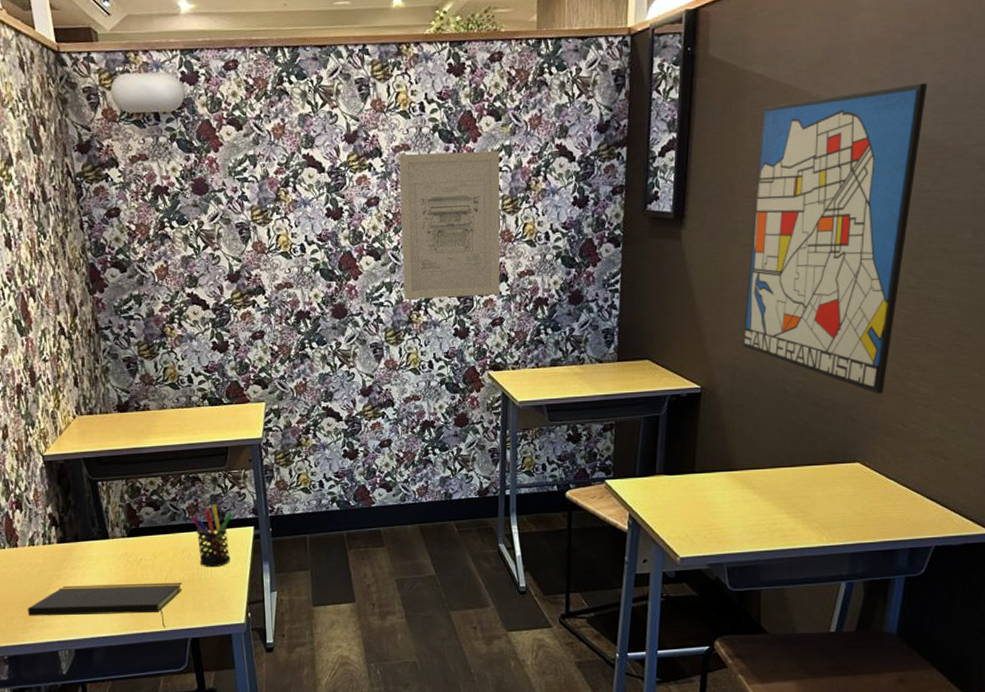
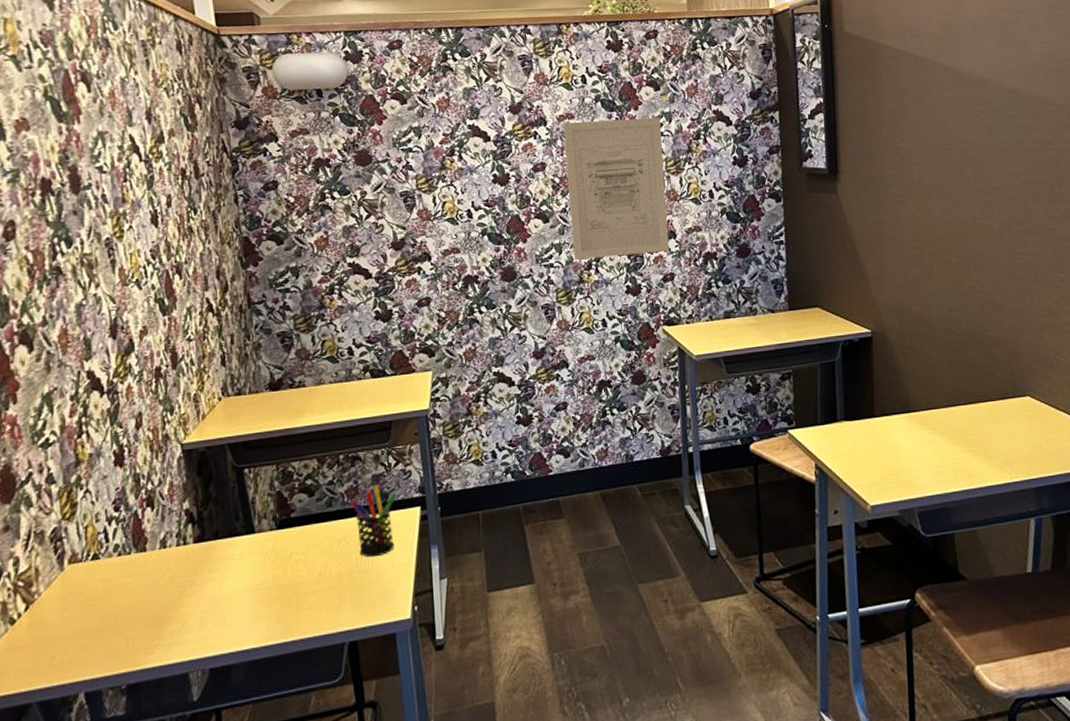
notepad: present [28,582,182,628] -> none [154,577,339,634]
wall art: present [742,83,928,394] -> none [897,52,1041,329]

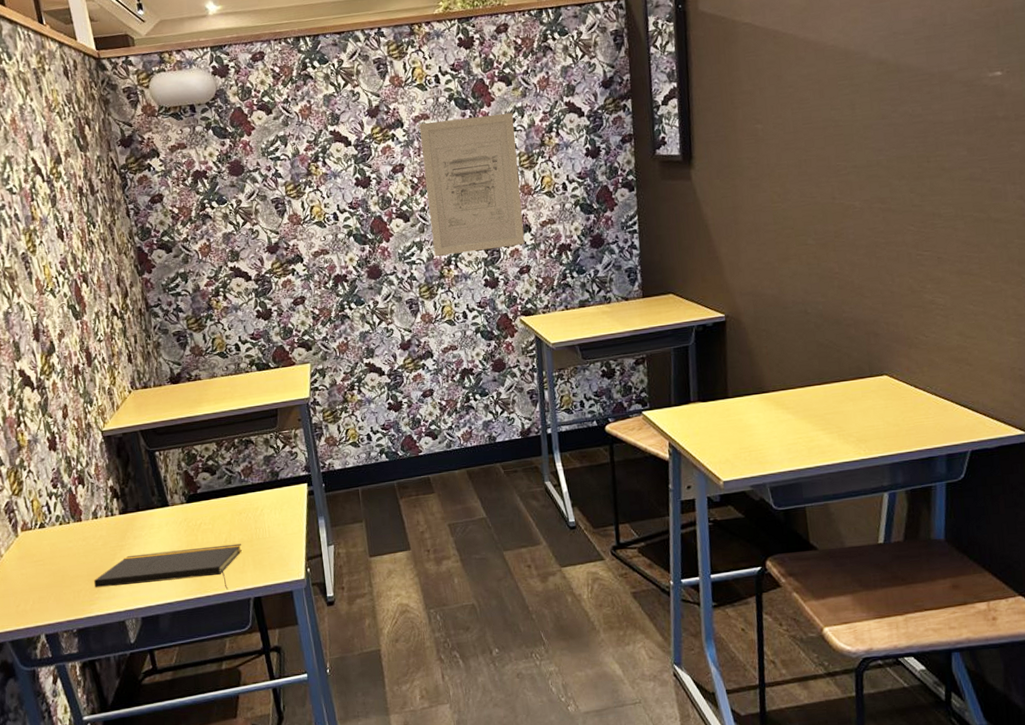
notepad: none [154,577,339,634] -> present [94,543,242,589]
pen holder: present [349,485,398,558] -> none [246,465,287,527]

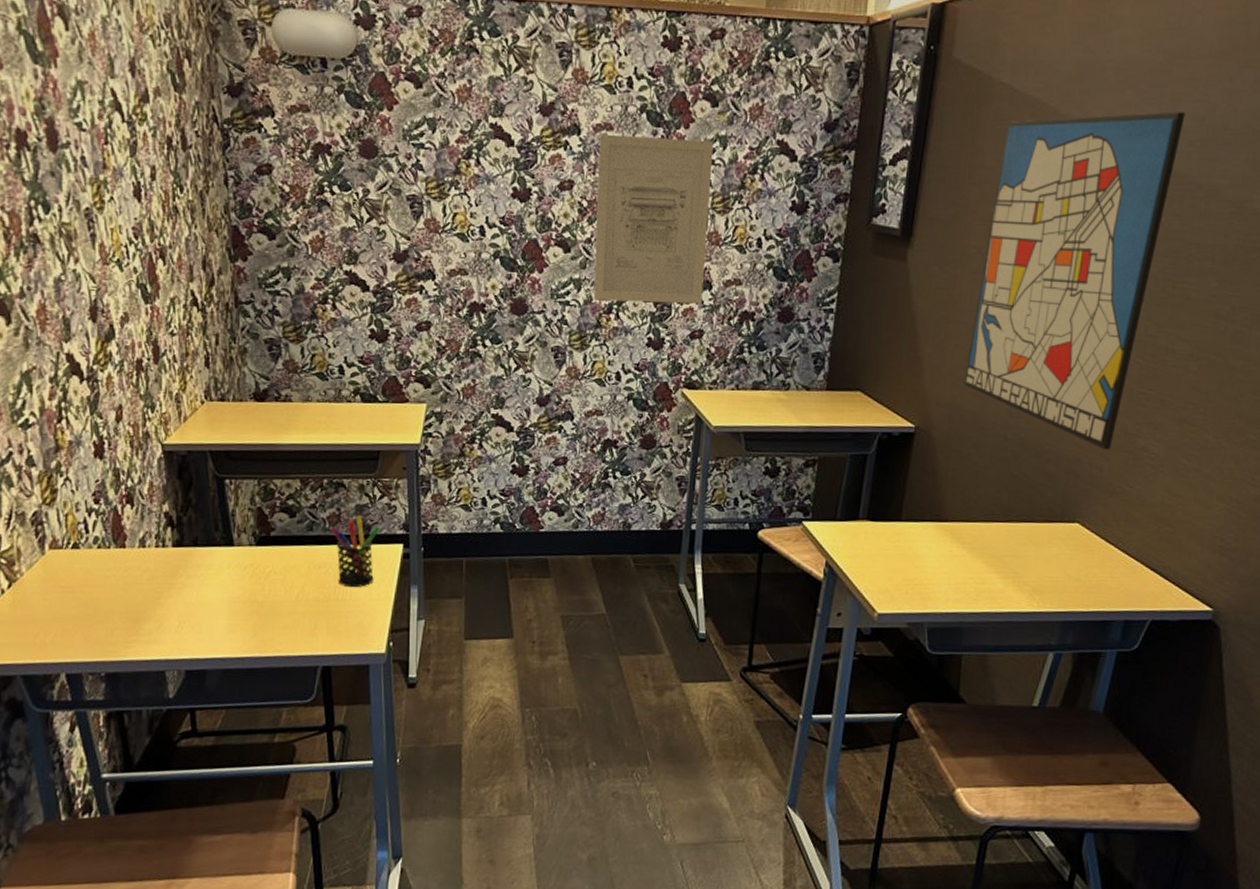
notepad: present [94,543,242,589] -> none [133,596,315,653]
pen holder: none [246,465,287,527] -> present [331,515,381,588]
wall art: none [755,18,907,309] -> present [964,112,1186,450]

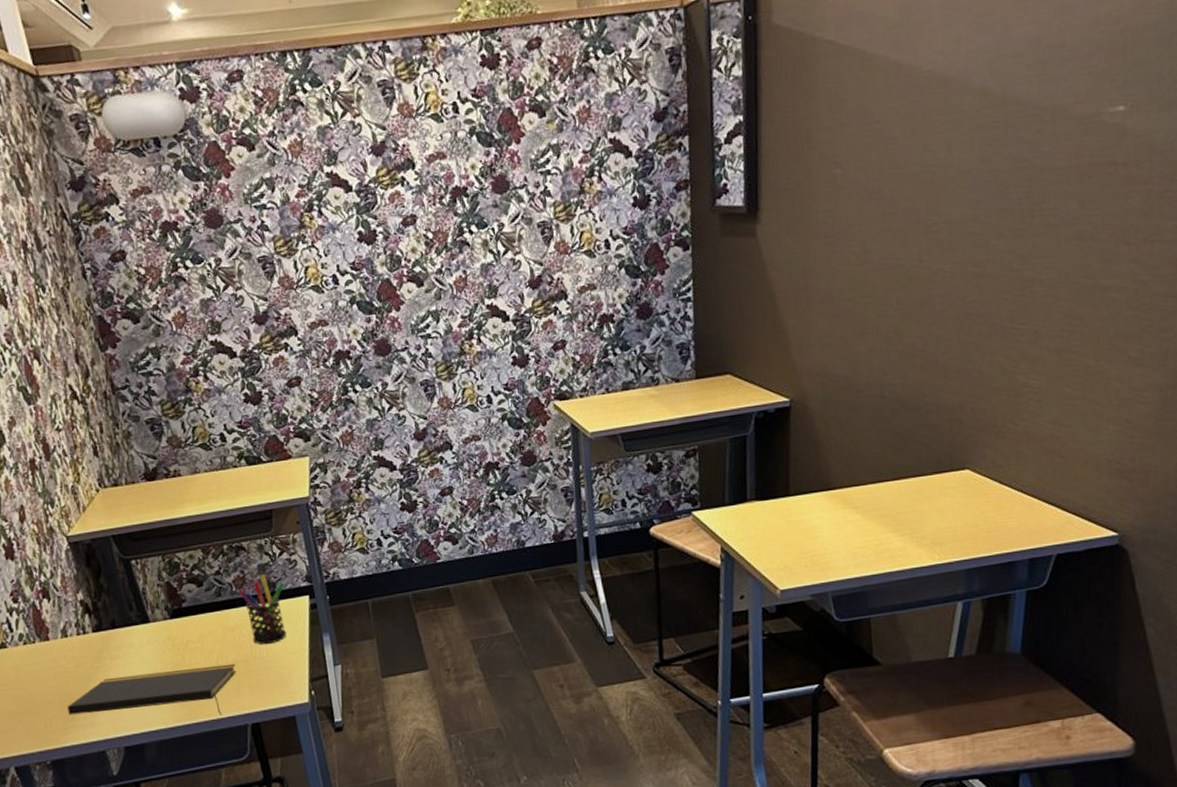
notepad: none [133,596,315,653] -> present [67,663,236,716]
wall art: present [593,134,714,304] -> none [434,150,560,329]
wall art: present [964,112,1186,450] -> none [832,36,1019,392]

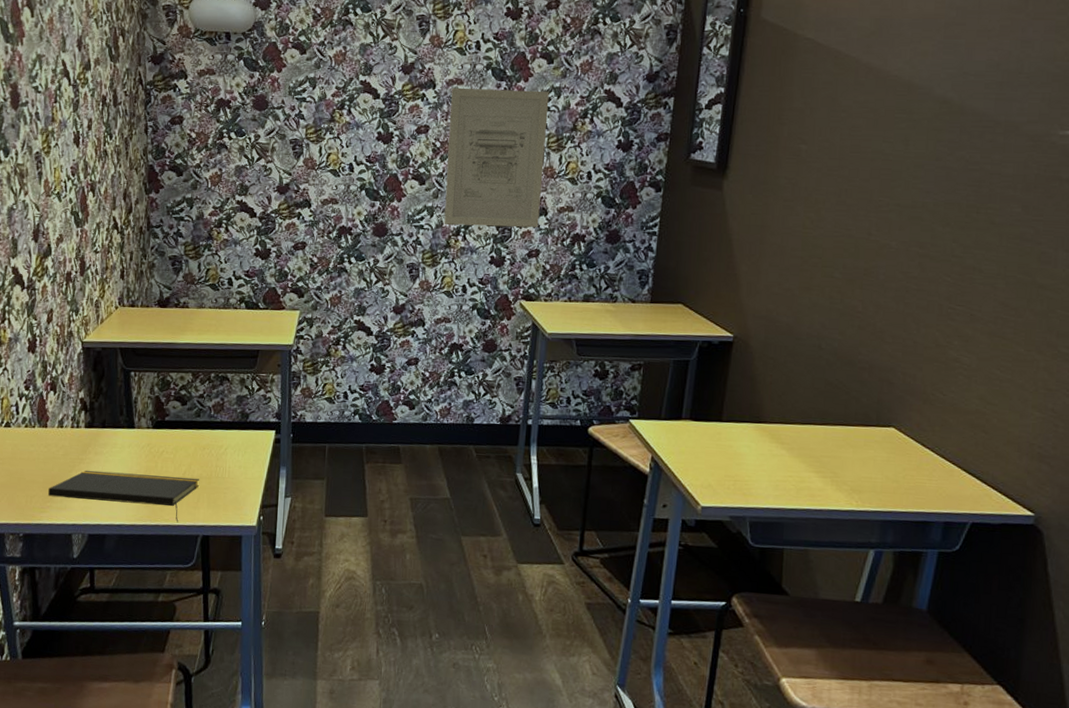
pen holder: present [238,574,287,645] -> none [215,405,258,468]
wall art: none [434,150,560,329] -> present [444,87,549,228]

